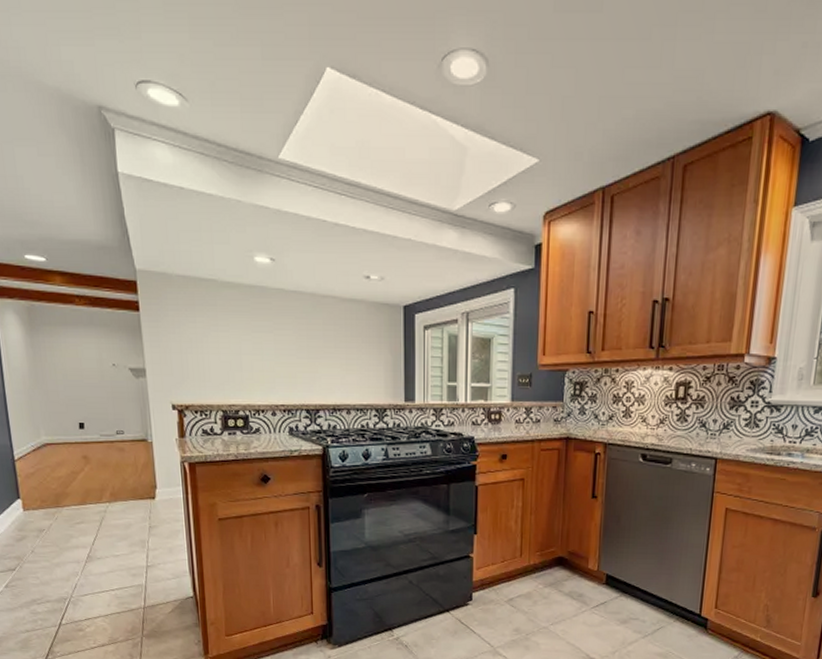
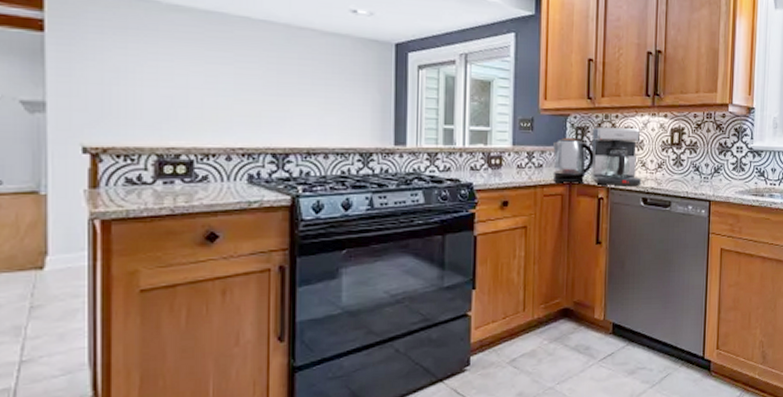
kettle: none [550,393,592,438] -> present [552,137,594,183]
coffee maker: none [588,381,641,441] -> present [591,126,641,185]

